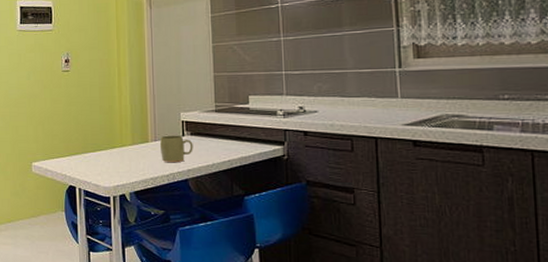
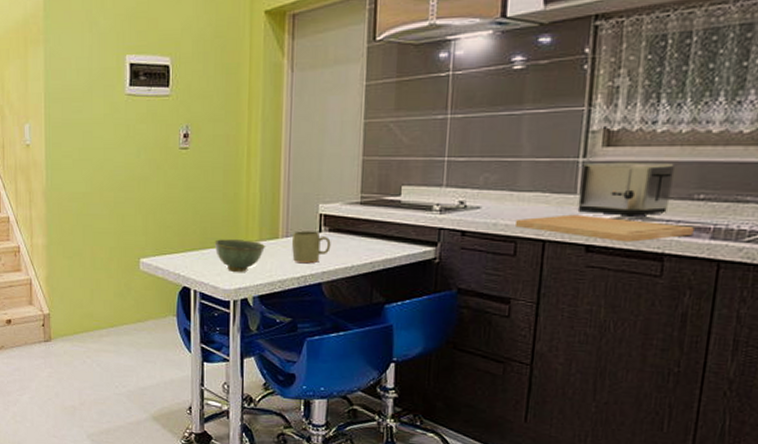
bowl: none [94,144,138,172] -> present [214,239,266,272]
cutting board: none [348,115,505,137] -> present [514,214,694,242]
toaster: none [399,69,480,115] -> present [577,161,676,217]

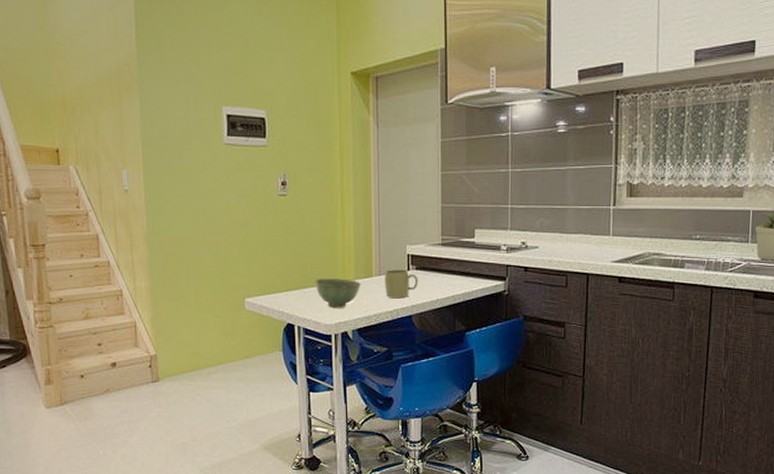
cutting board: present [514,214,694,242] -> none [565,252,694,274]
toaster: present [577,161,676,217] -> none [611,209,679,253]

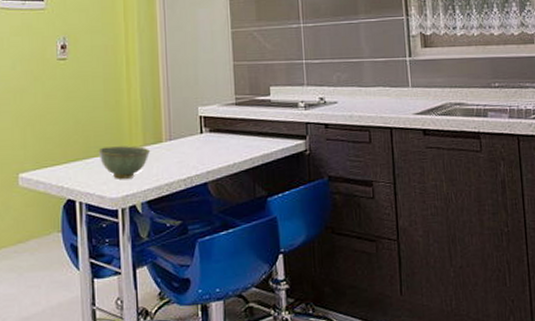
mug: present [385,269,418,299] -> none [176,132,213,165]

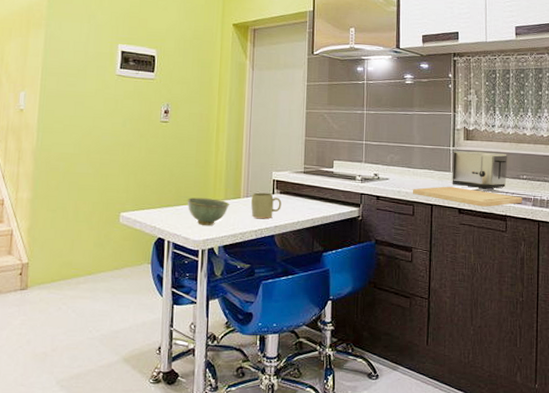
mug: none [176,132,213,165] -> present [251,192,282,219]
cutting board: none [366,104,497,125] -> present [412,186,522,207]
toaster: none [409,59,476,104] -> present [452,150,508,189]

